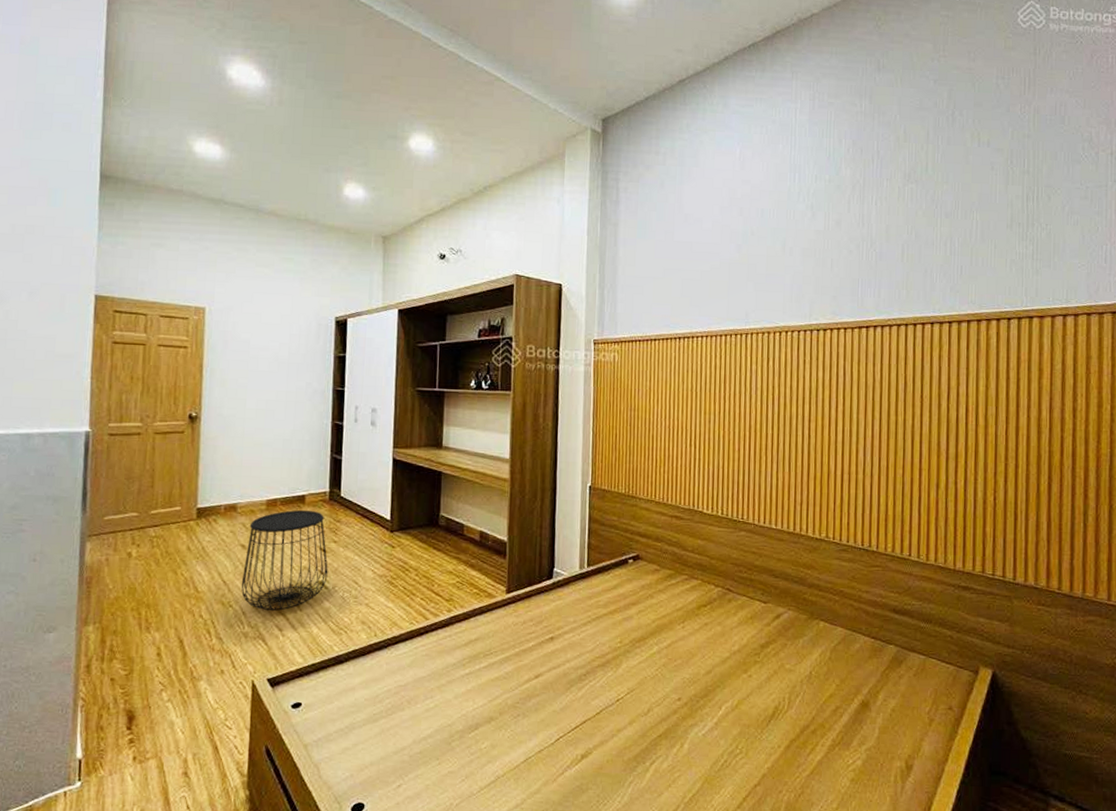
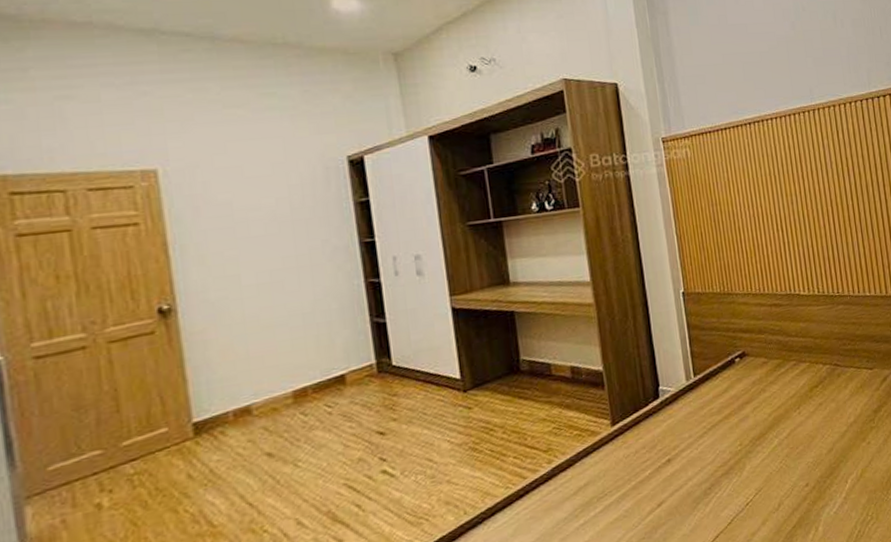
side table: present [241,509,328,611] -> none [273,389,393,525]

